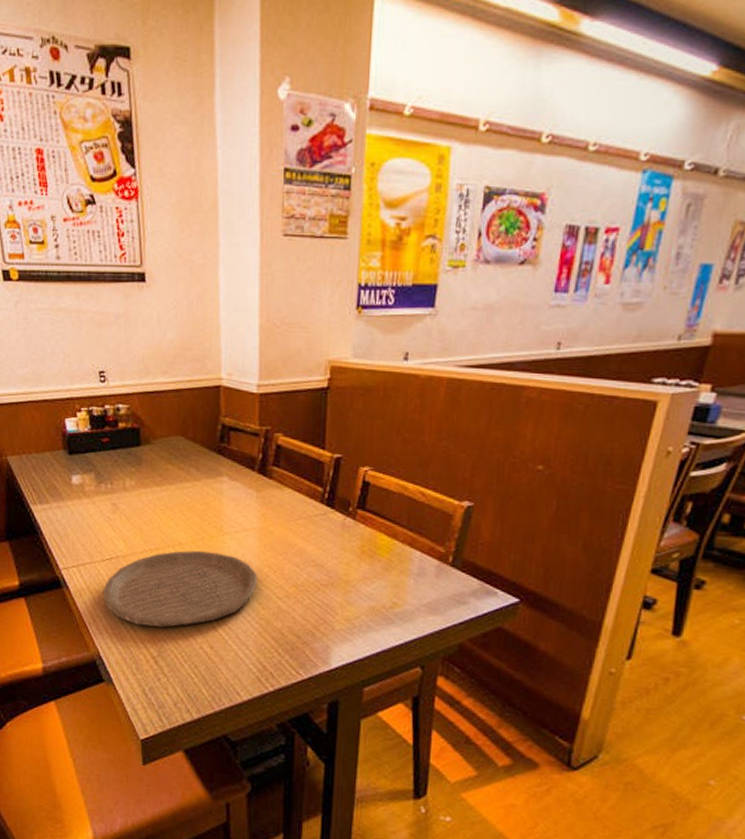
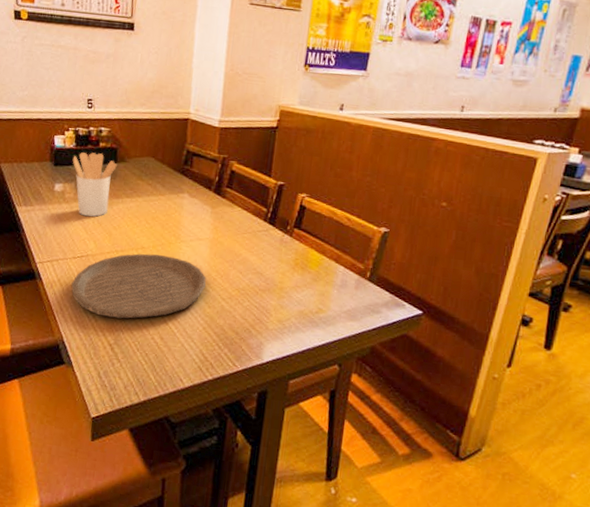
utensil holder: none [89,435,141,512] -> present [72,152,117,217]

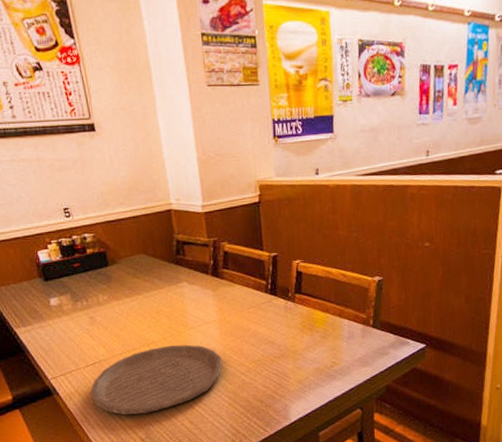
utensil holder: present [72,152,117,217] -> none [62,260,110,324]

